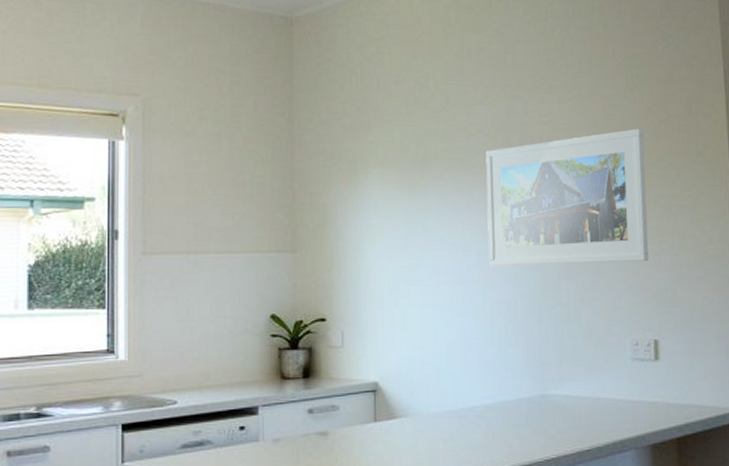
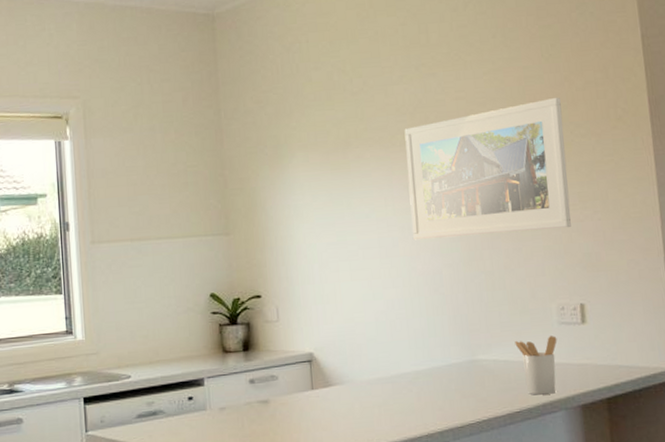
utensil holder: none [587,372,630,433] -> present [515,336,557,395]

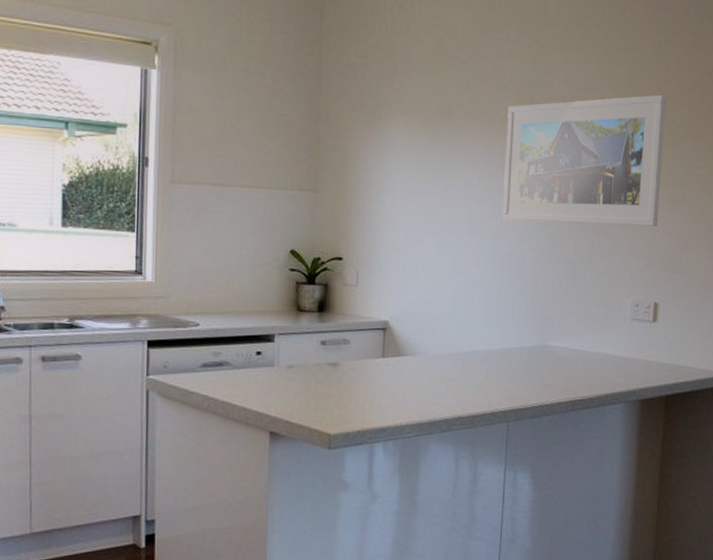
utensil holder: present [515,336,557,395] -> none [587,330,628,386]

